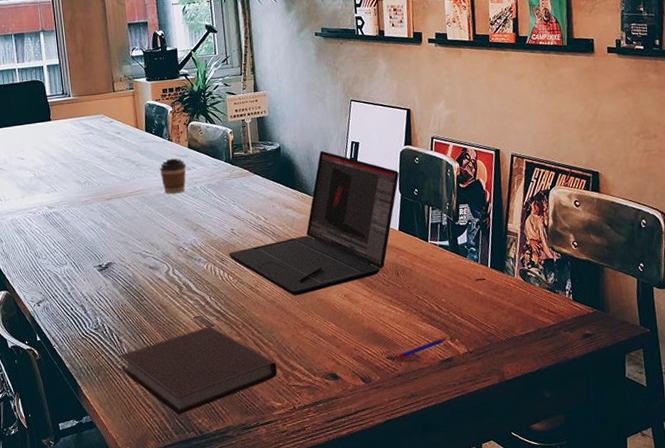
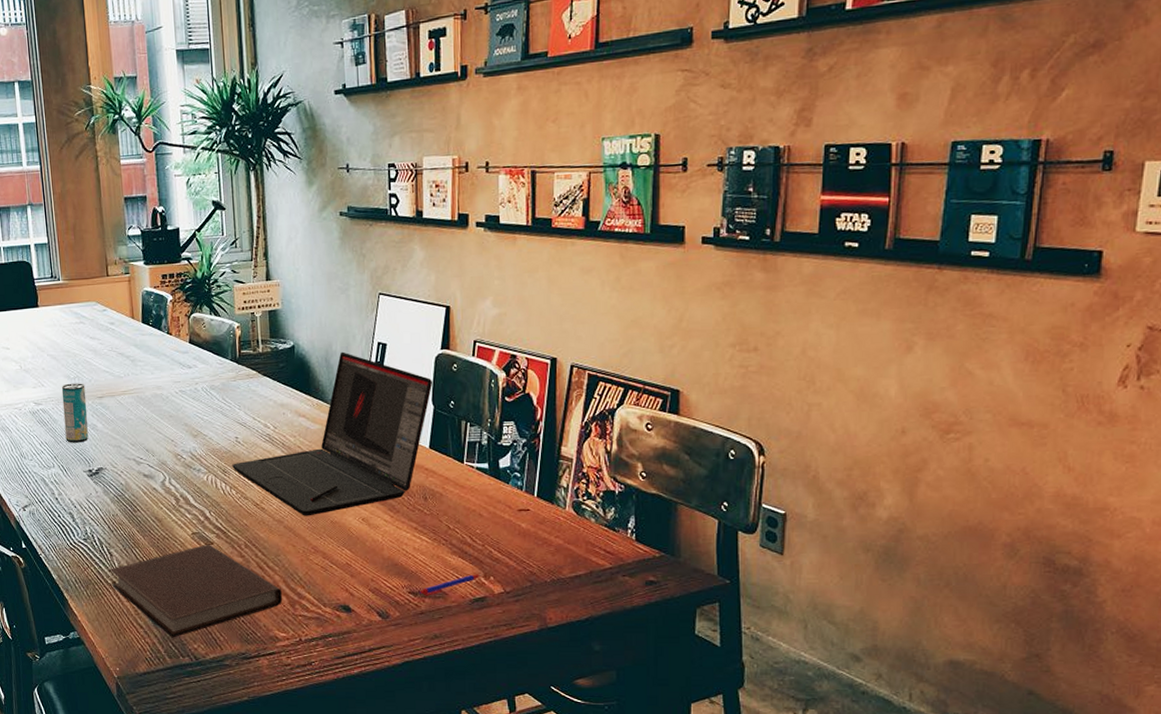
beverage can: none [72,187,98,242] -> present [61,383,88,443]
coffee cup: present [159,158,186,194] -> none [156,354,187,395]

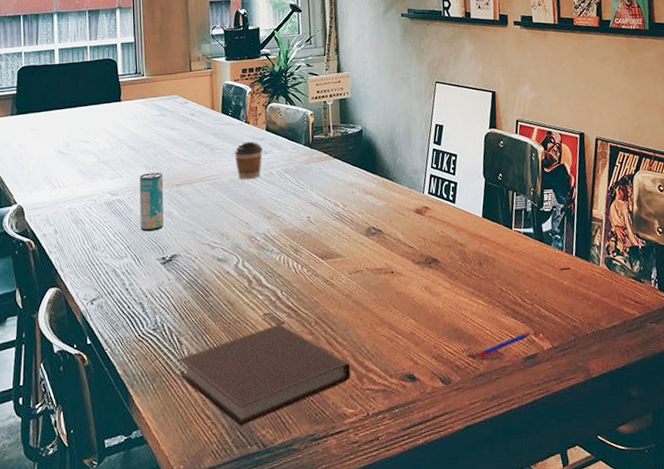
coffee cup: none [156,354,187,395] -> present [234,141,263,180]
laptop: present [232,351,433,516] -> none [304,133,484,289]

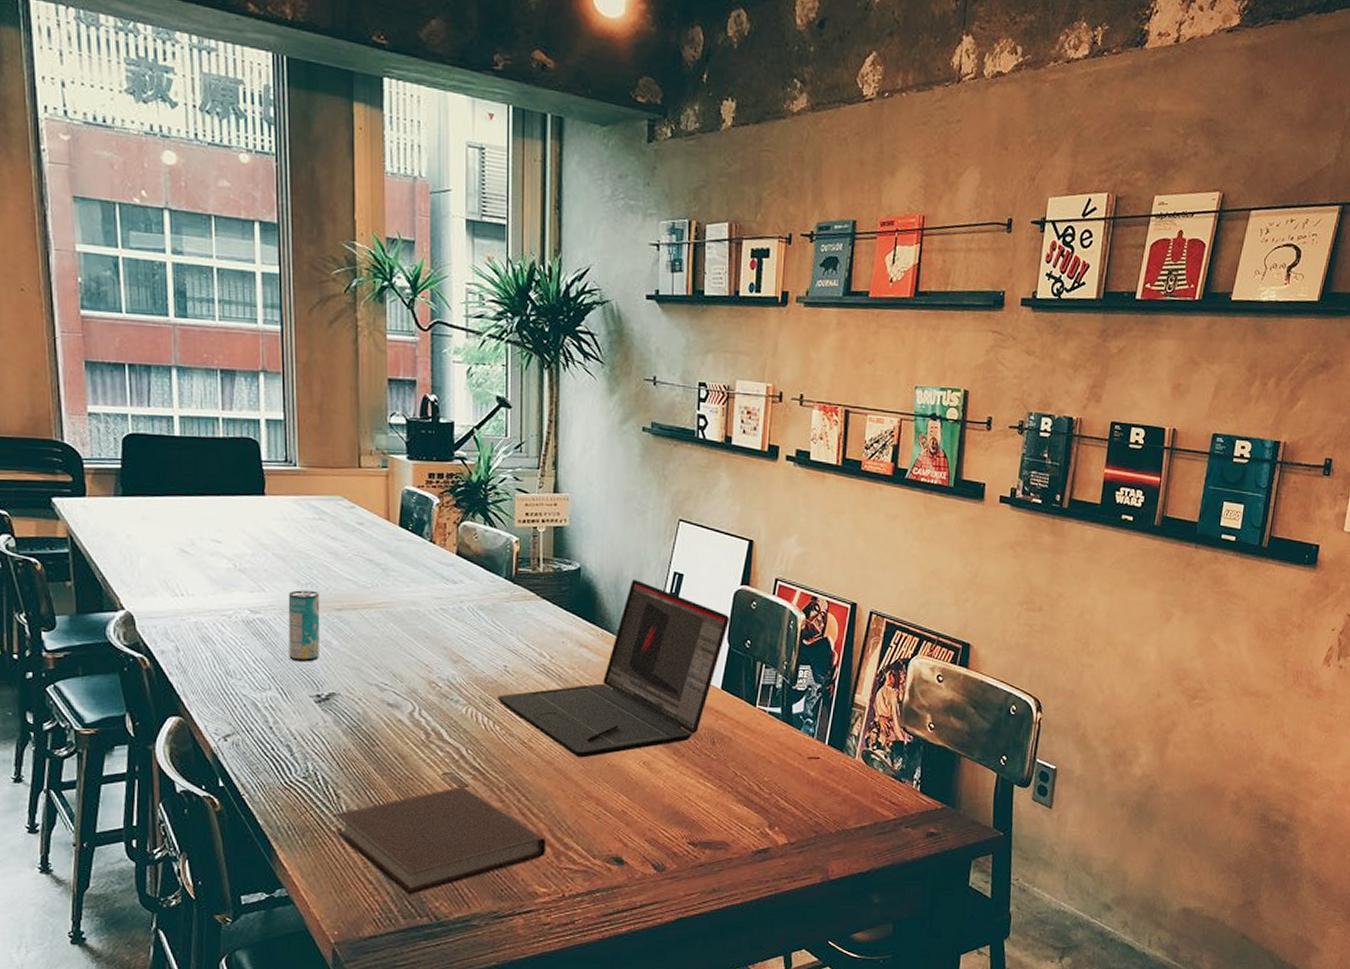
coffee cup: present [234,141,263,180] -> none [414,566,451,613]
laptop: none [304,133,484,289] -> present [498,579,730,758]
pen: present [477,332,532,358] -> none [699,824,766,847]

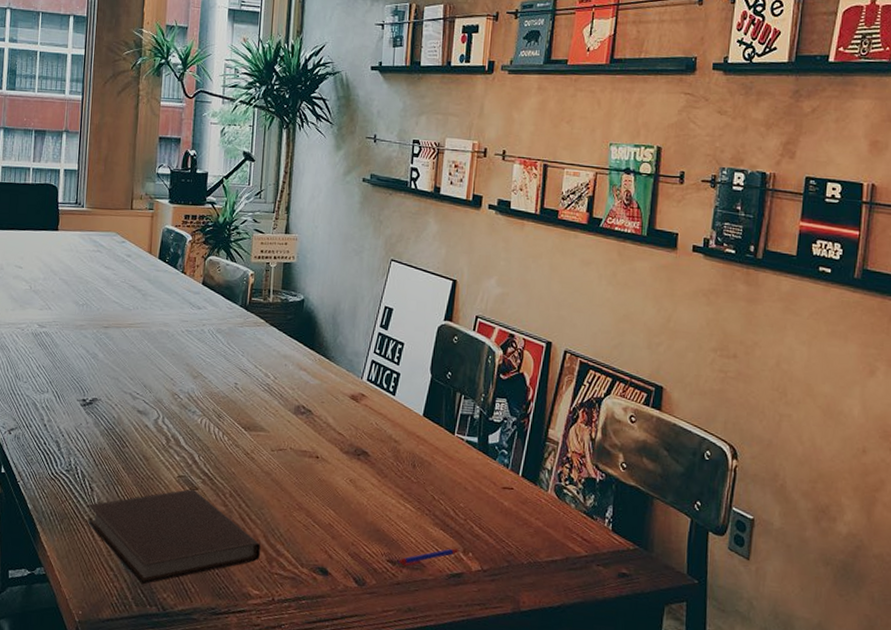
beverage can: present [288,590,320,662] -> none [64,309,93,371]
laptop: present [498,579,730,758] -> none [228,311,434,472]
pen: none [699,824,766,847] -> present [397,548,461,567]

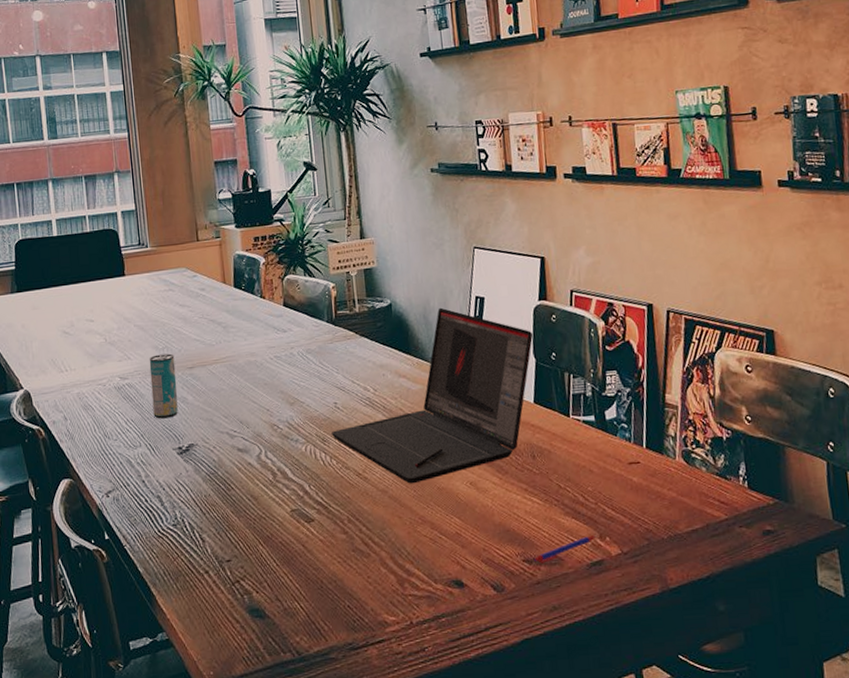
beverage can: none [64,309,93,371] -> present [149,353,178,419]
notebook: present [87,489,261,585] -> none [202,521,391,632]
laptop: none [228,311,434,472] -> present [332,307,534,484]

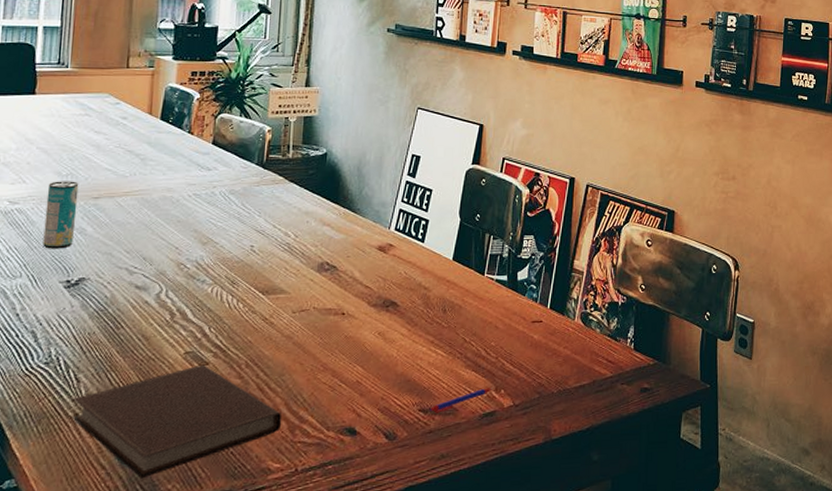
notebook: none [202,521,391,632] -> present [71,364,282,479]
laptop: present [332,307,534,484] -> none [243,161,462,331]

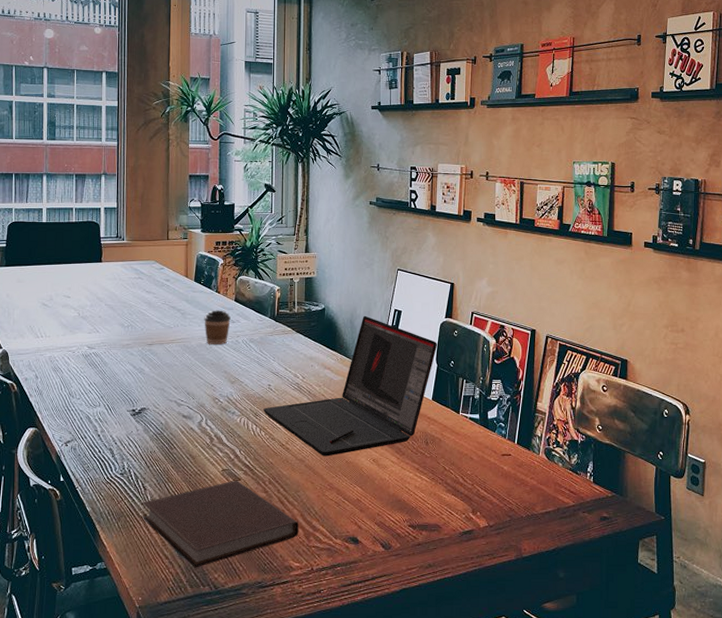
beverage can: present [42,181,79,249] -> none [114,331,137,385]
coffee cup: none [170,155,206,198] -> present [204,310,231,345]
laptop: none [243,161,462,331] -> present [263,315,438,457]
pen: present [429,388,493,413] -> none [417,510,470,529]

